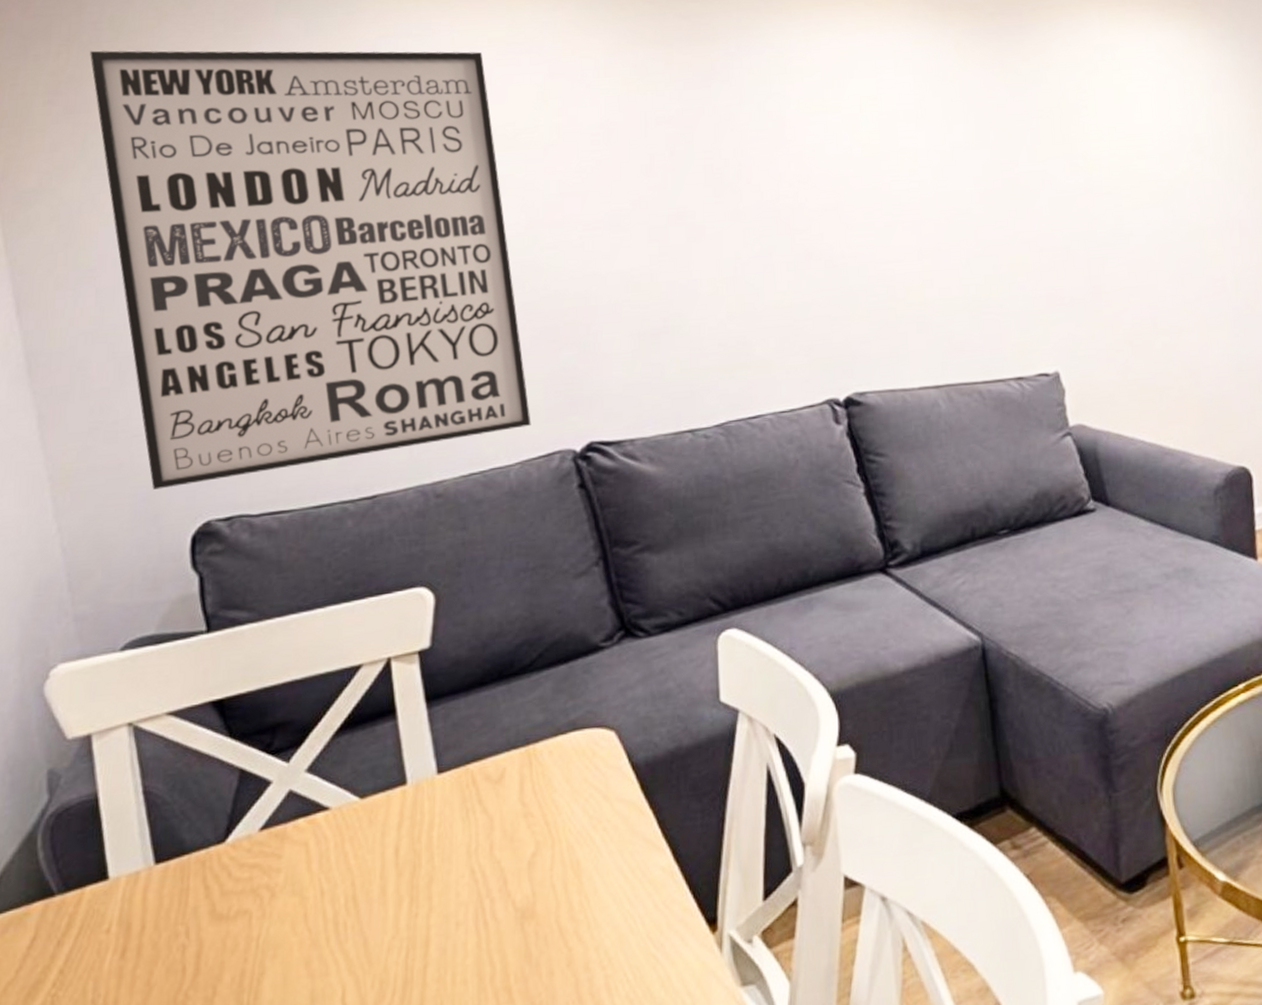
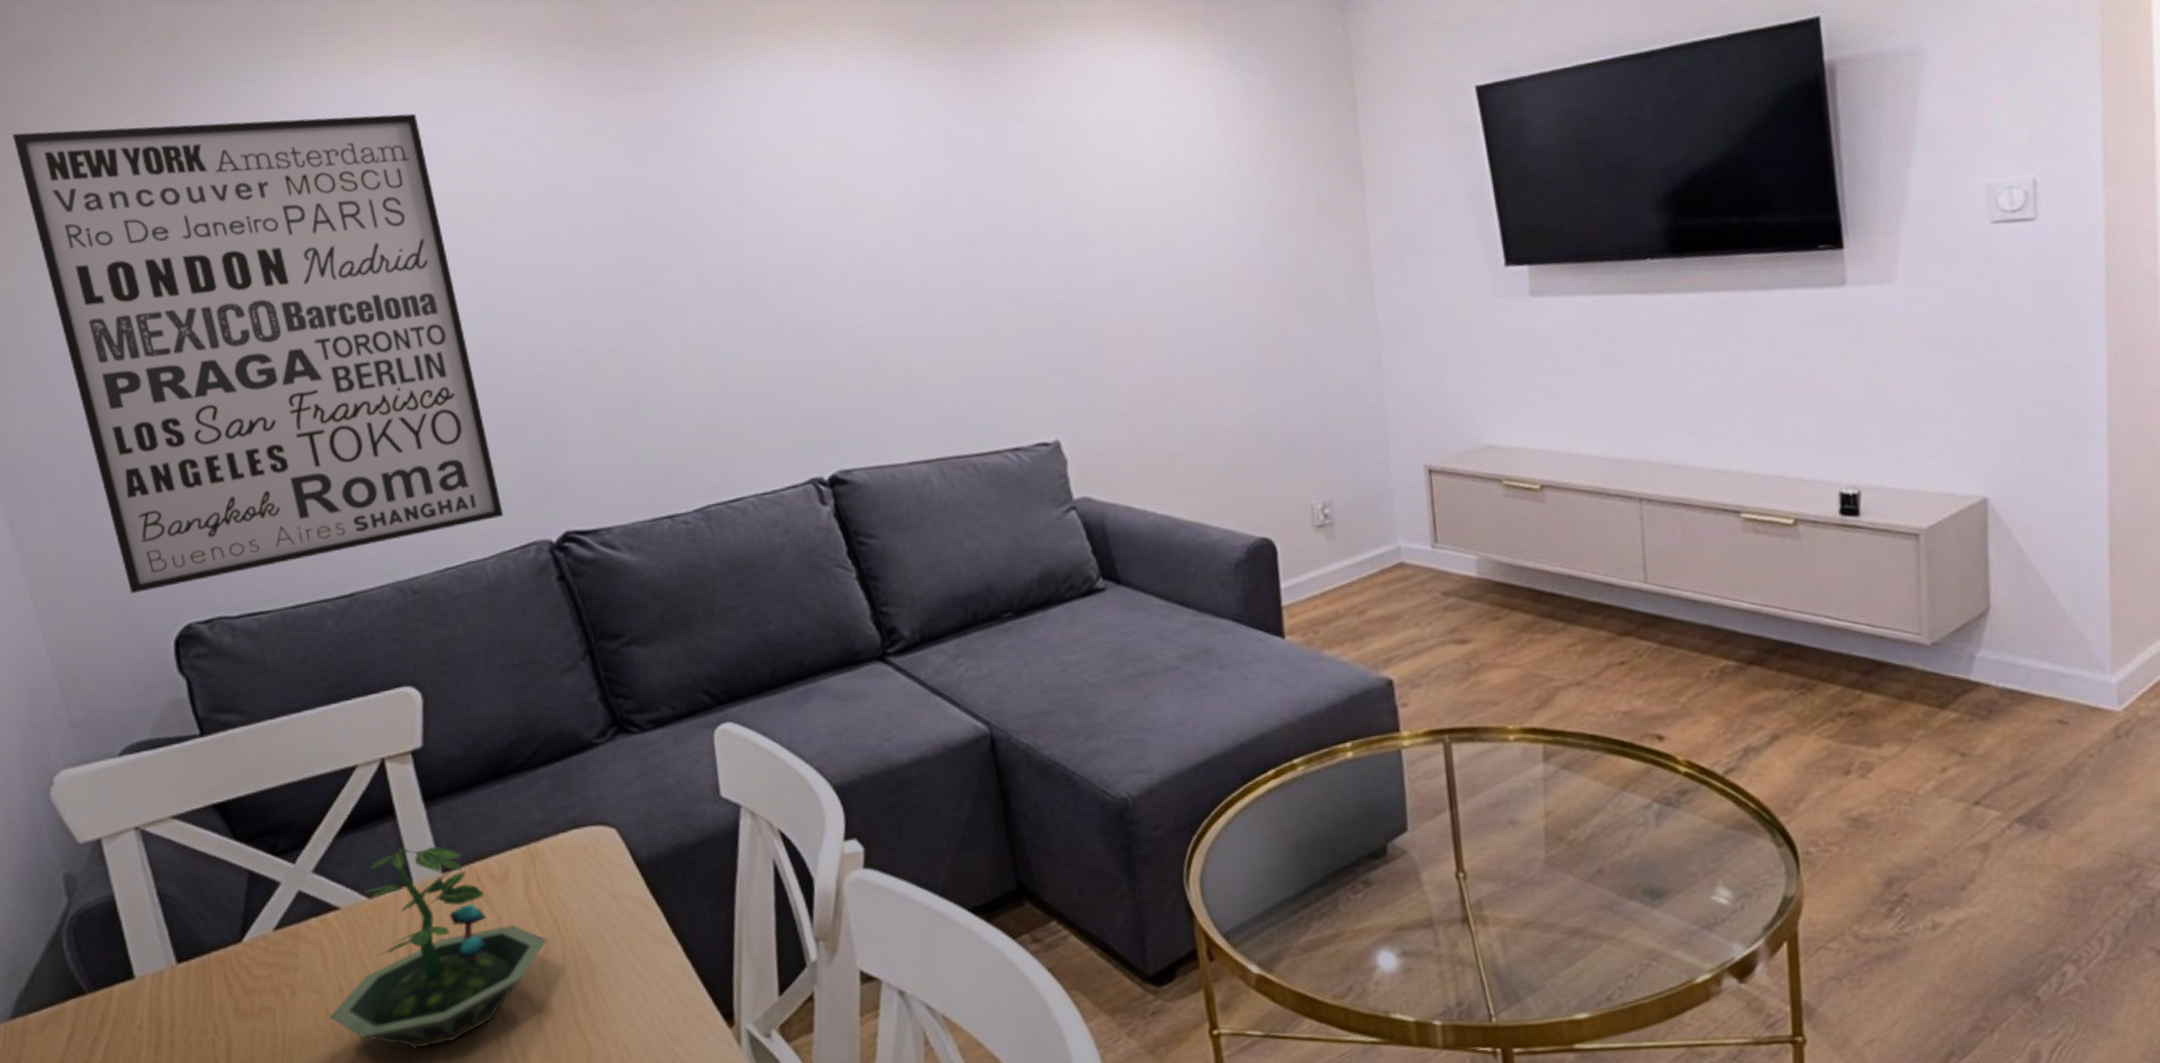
terrarium: none [308,746,537,954] -> present [329,846,548,1049]

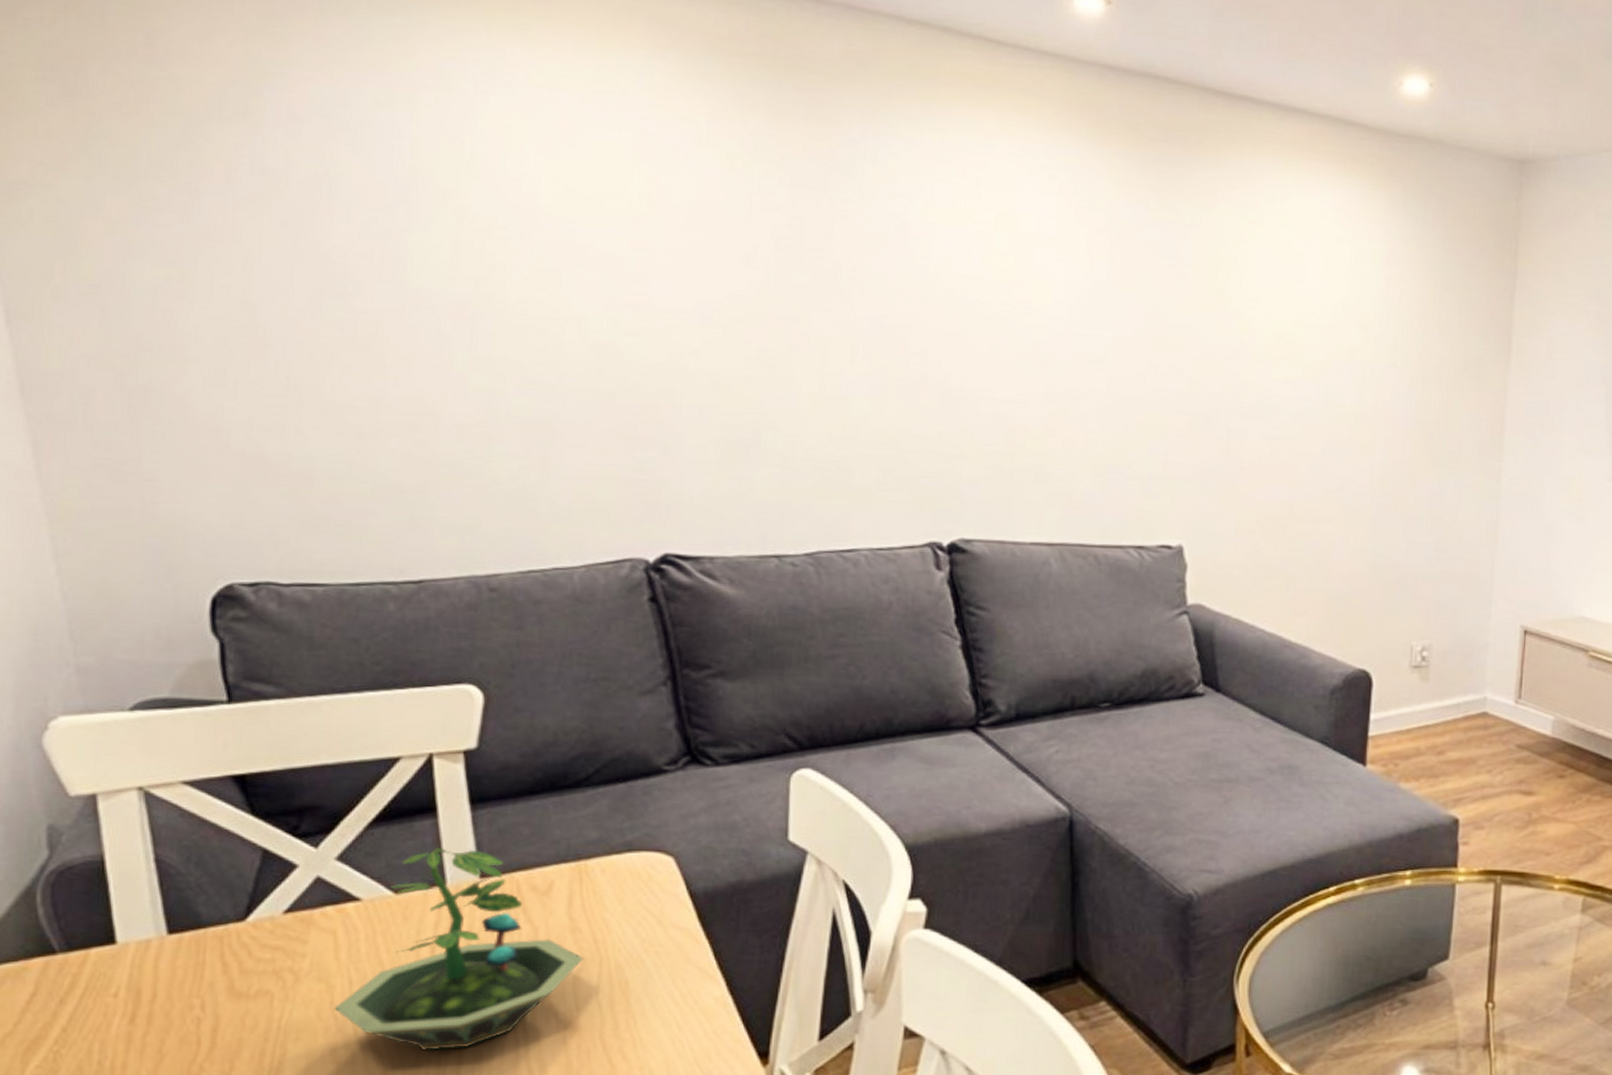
wall art: present [12,113,504,594] -> none [93,23,601,543]

